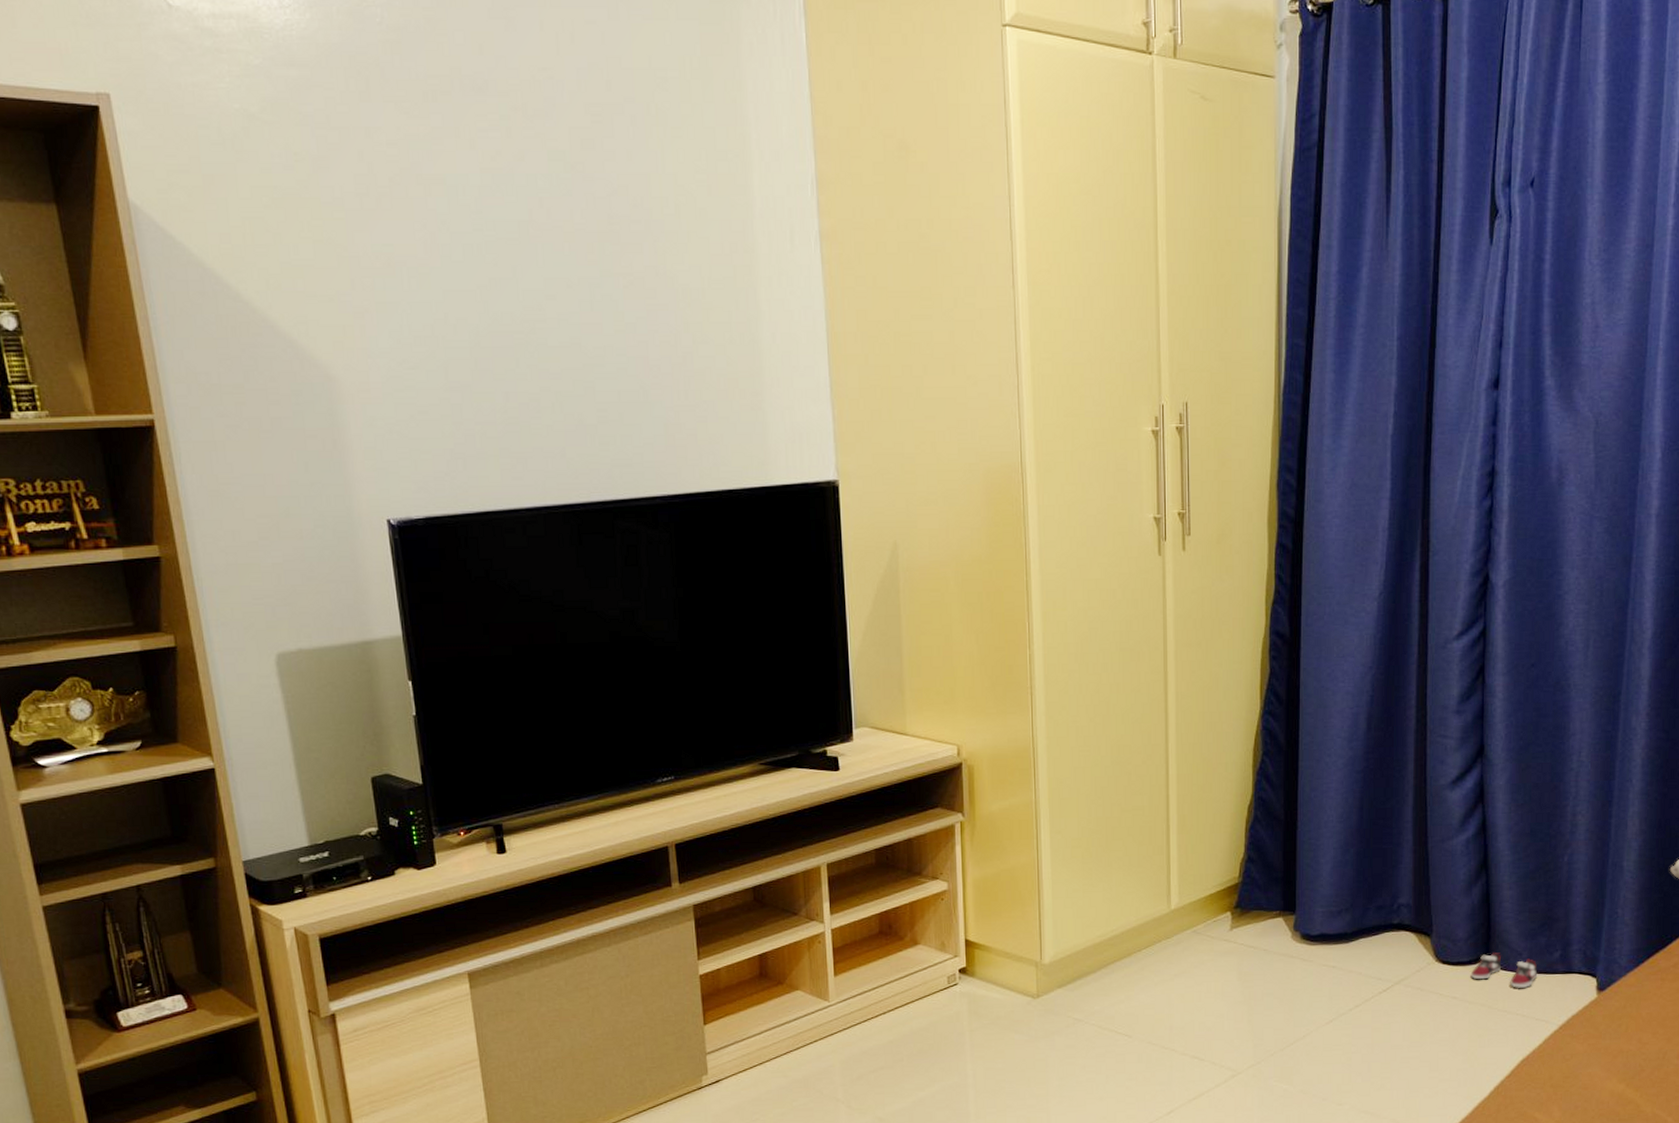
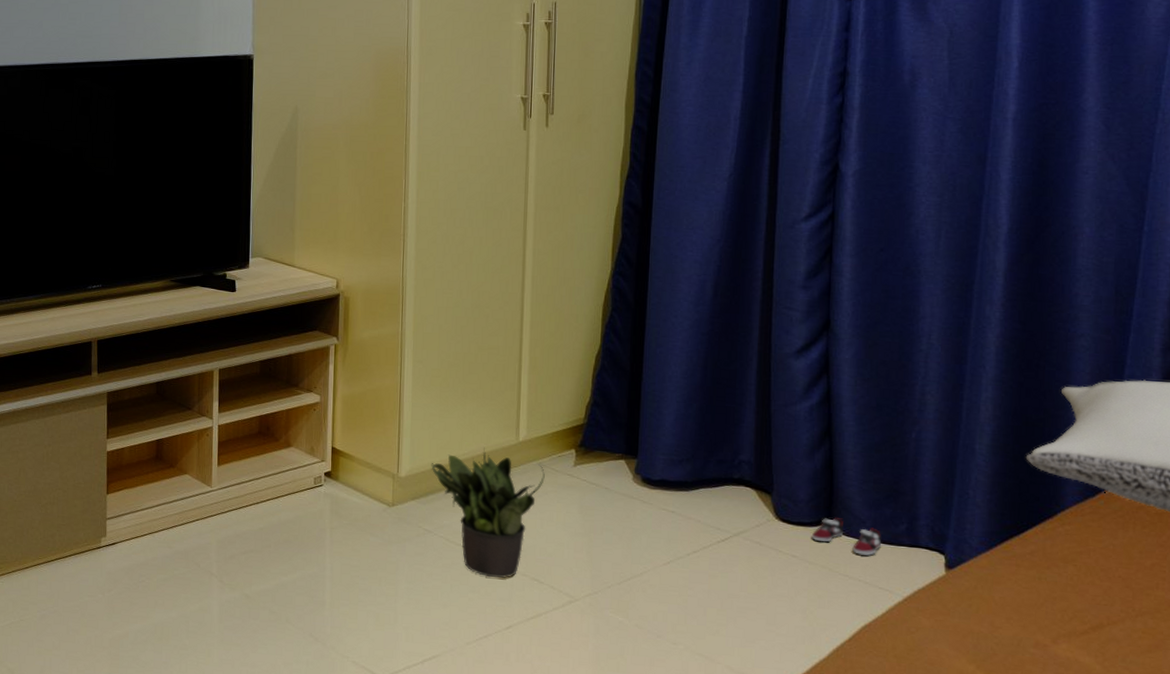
potted plant: none [1077,920,1200,1062] -> present [431,447,545,578]

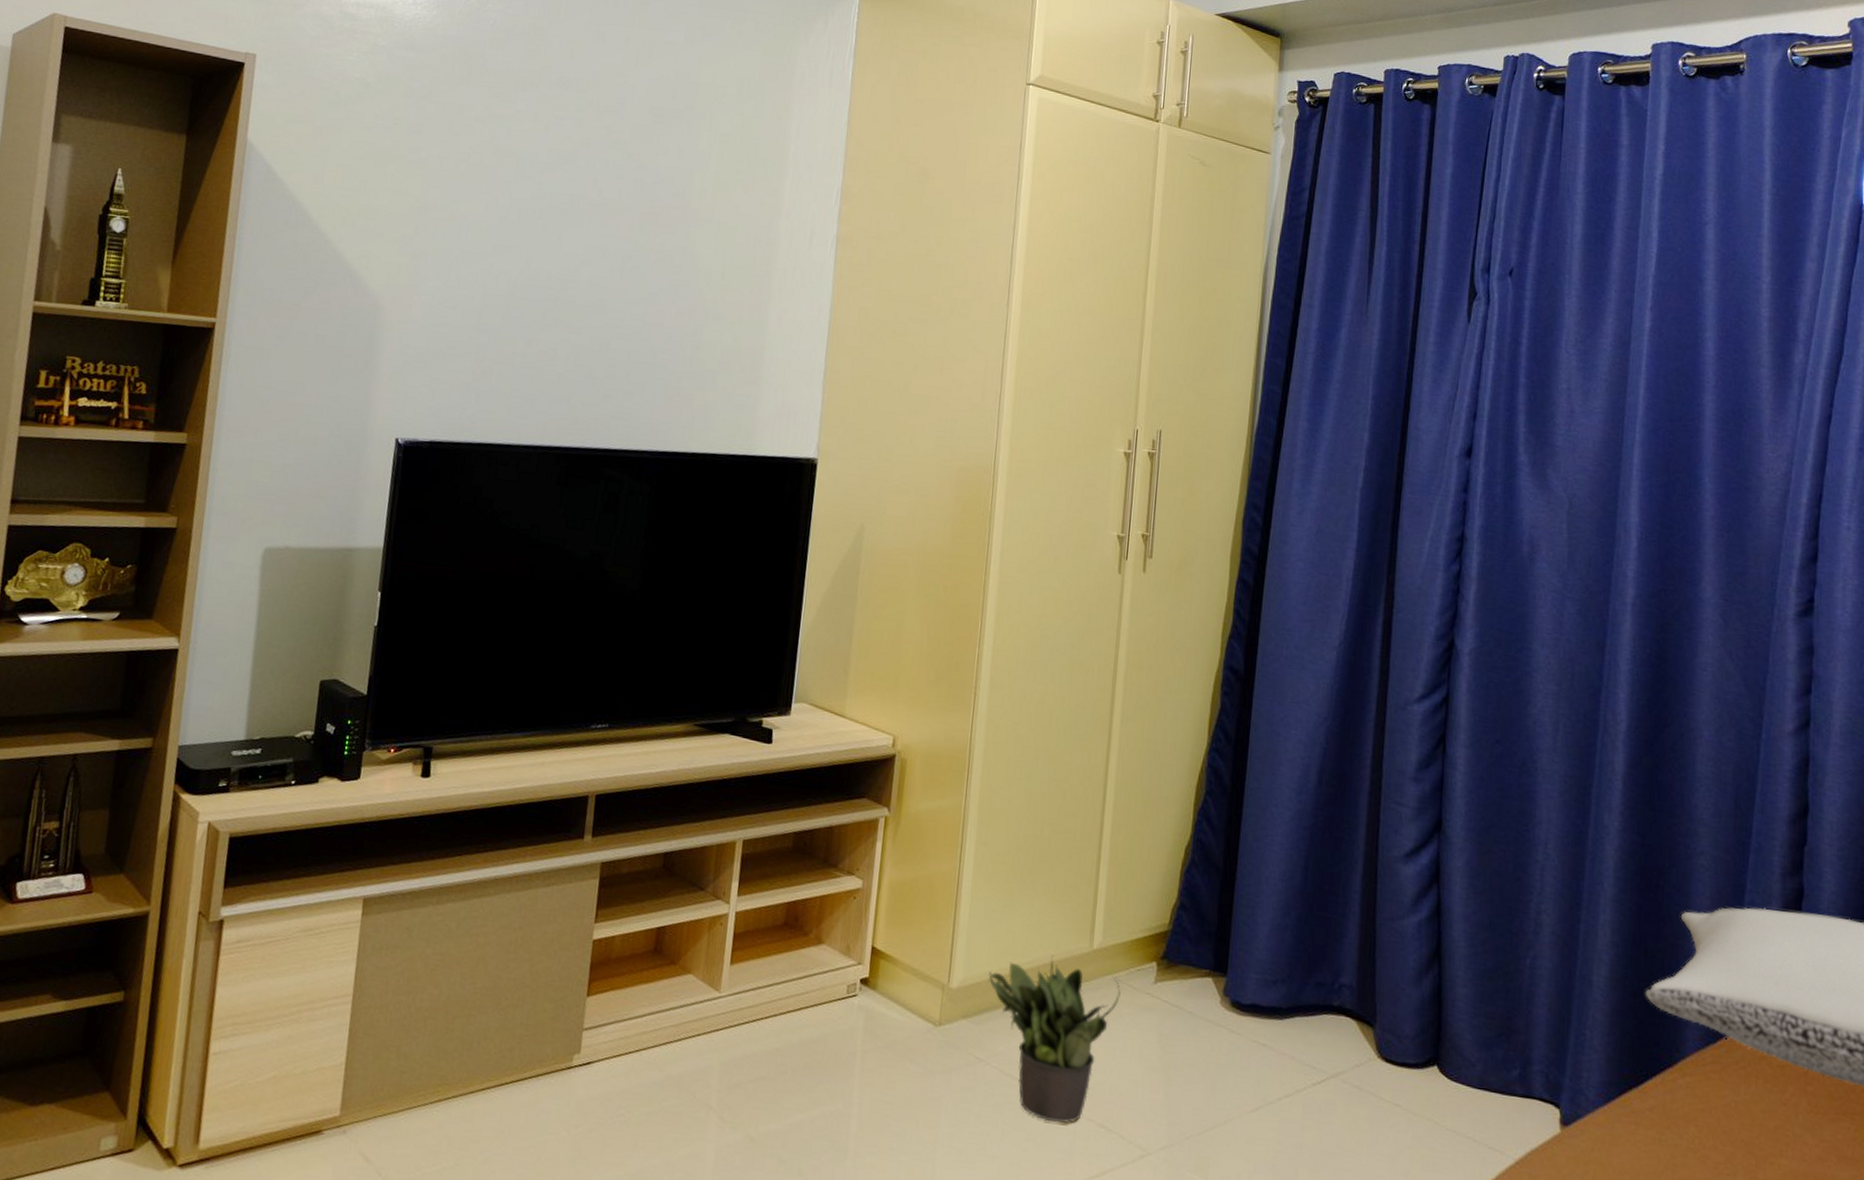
sneaker: present [811,518,882,556] -> none [1416,1058,1493,1107]

